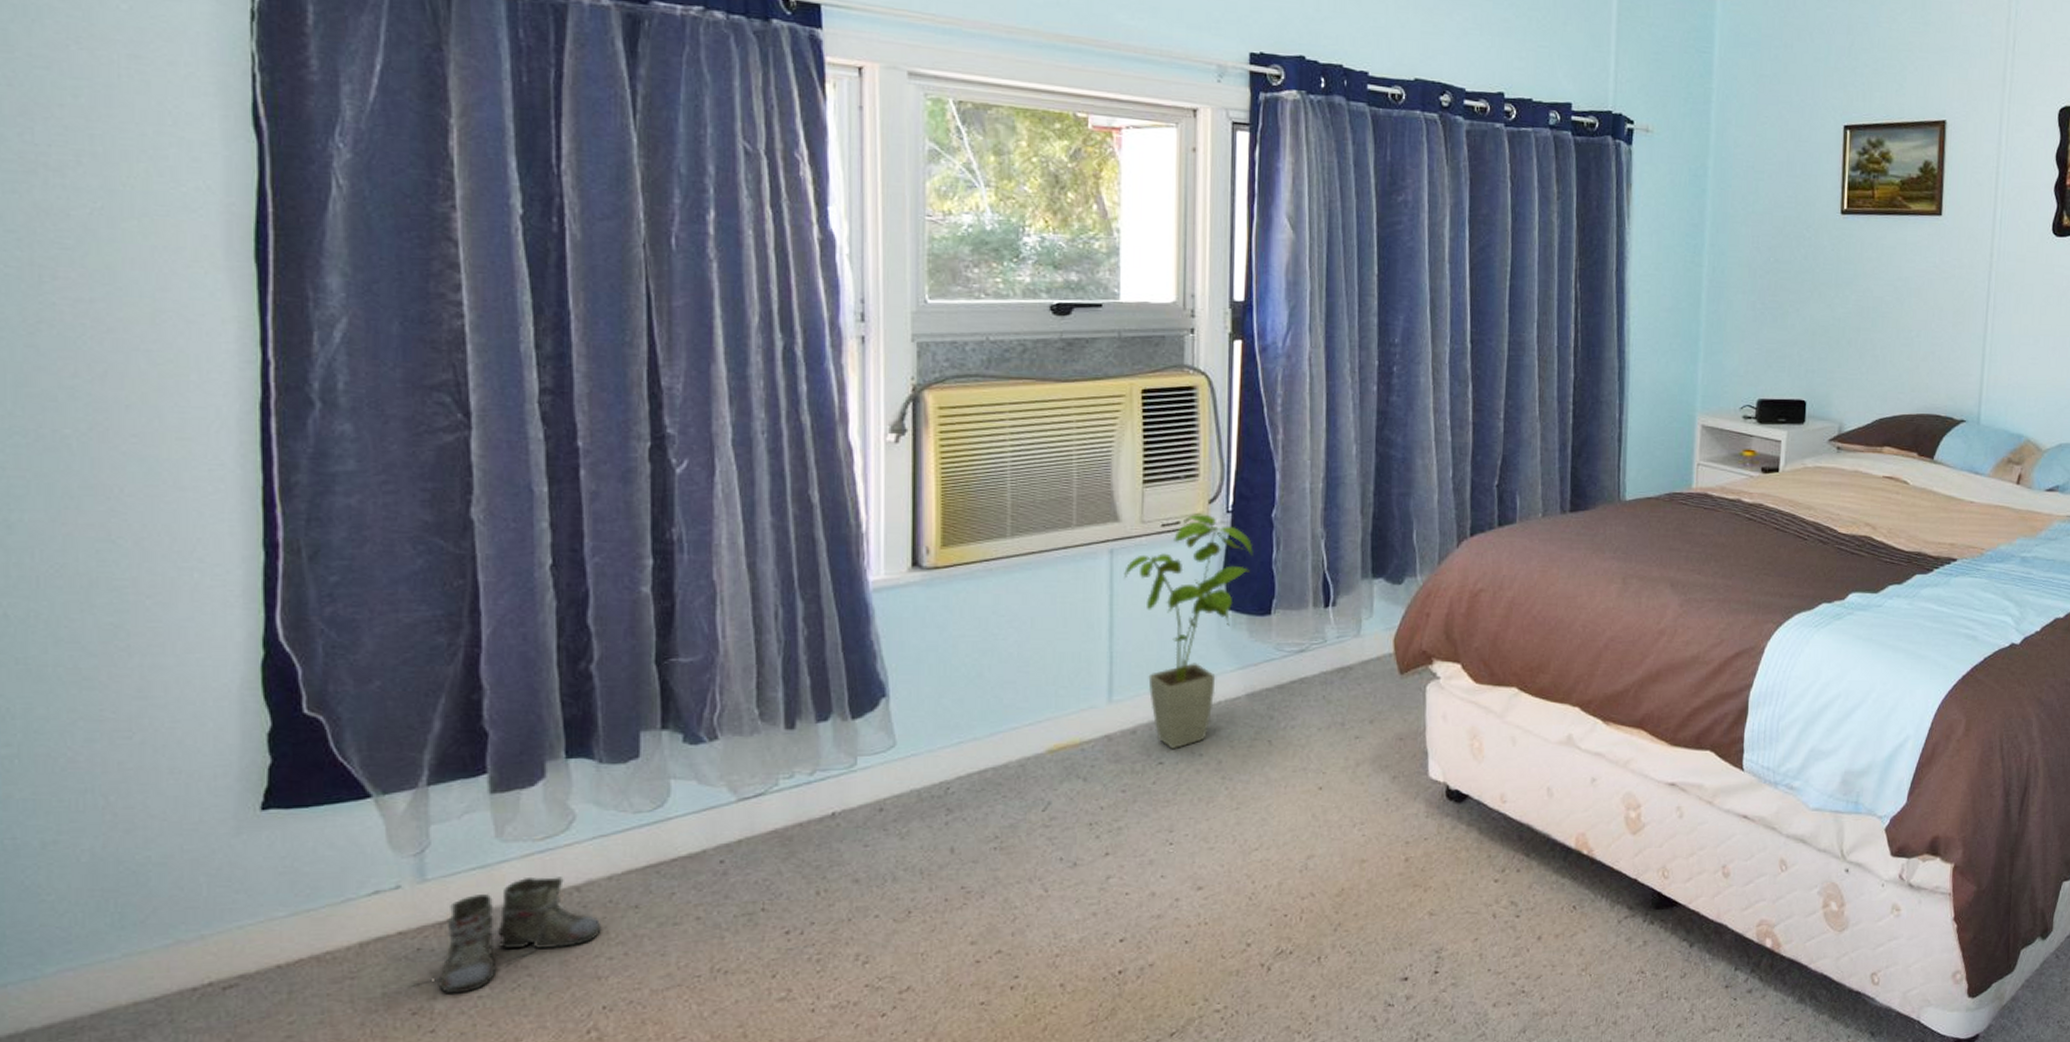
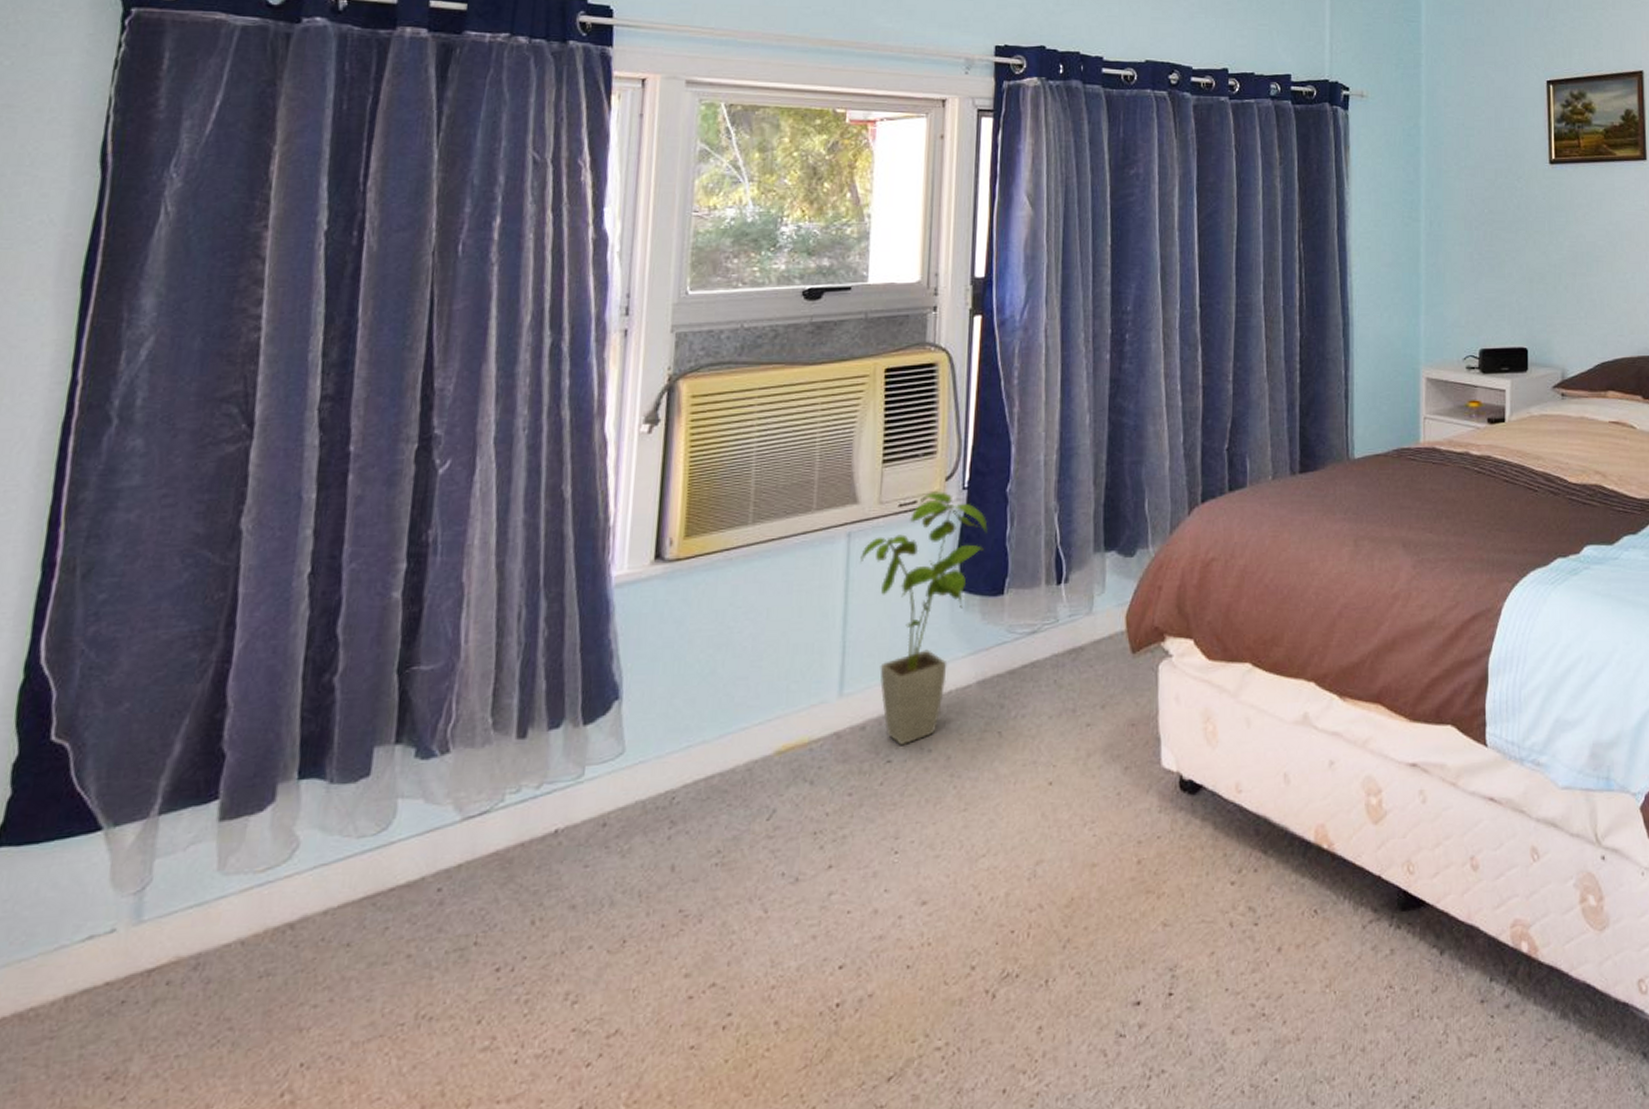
boots: present [408,876,602,994] -> none [106,913,310,1054]

